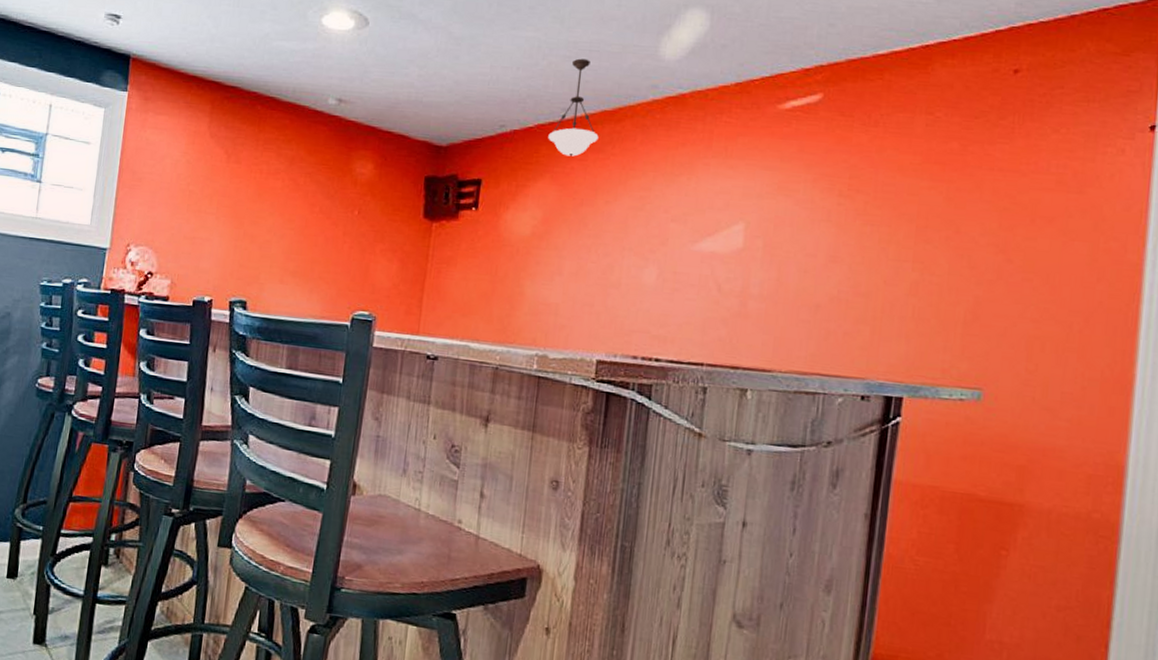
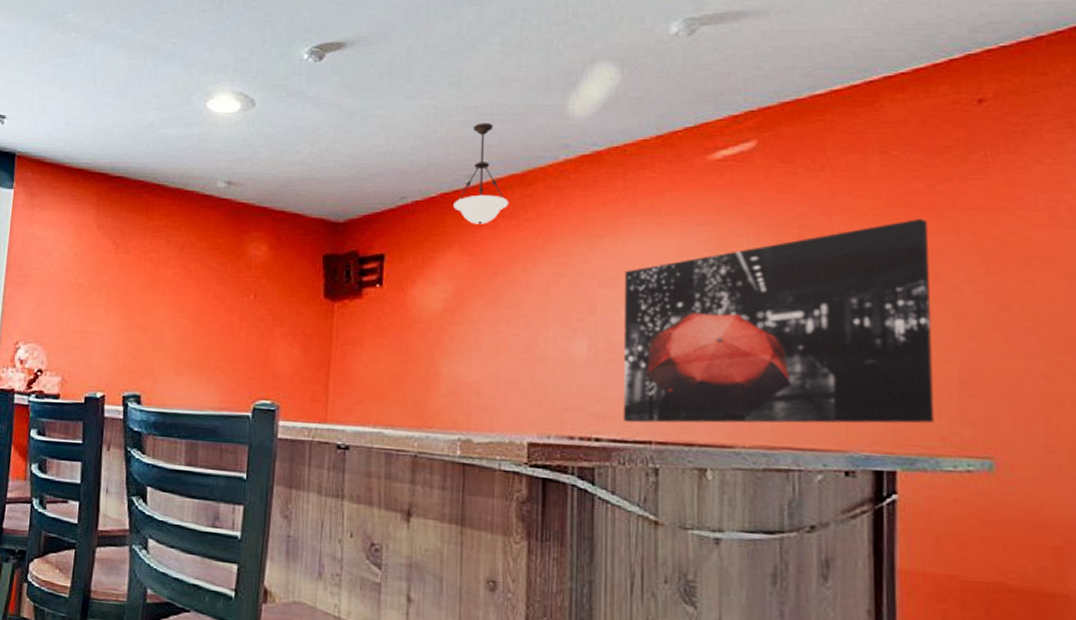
wall art: none [680,176,957,357] -> present [623,219,935,424]

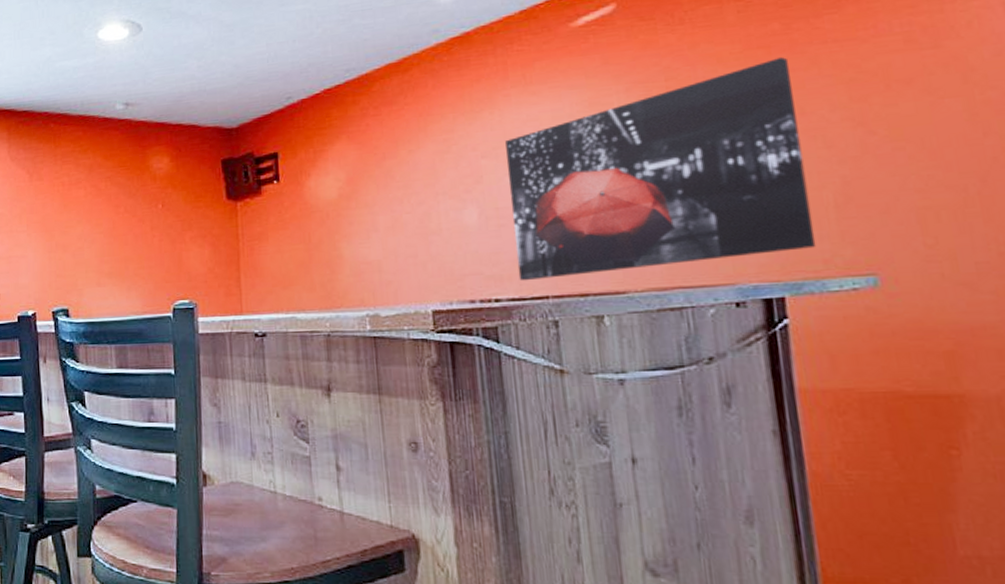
pendant light: present [453,123,509,224] -> none [336,18,389,115]

